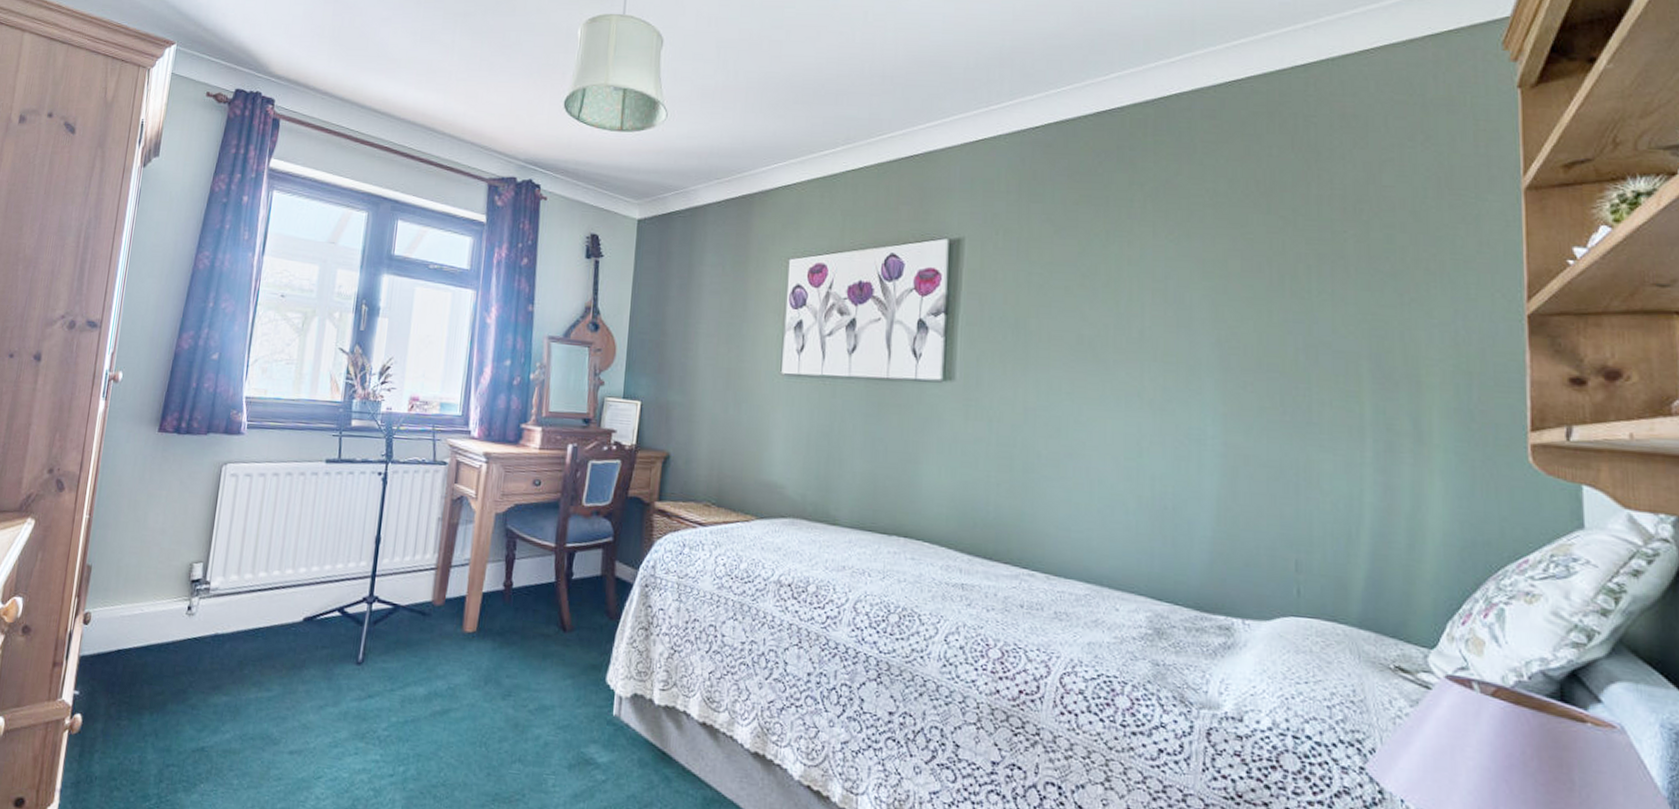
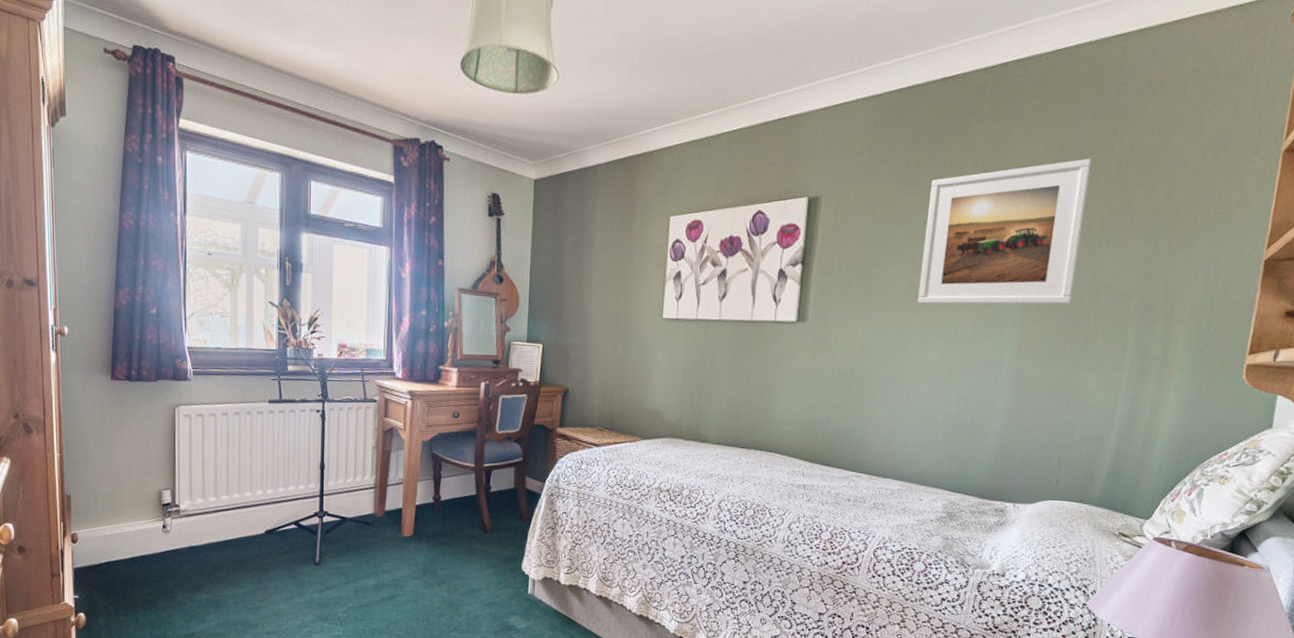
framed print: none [1089,197,1286,365] -> present [917,158,1092,305]

